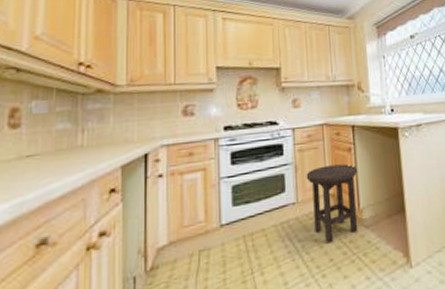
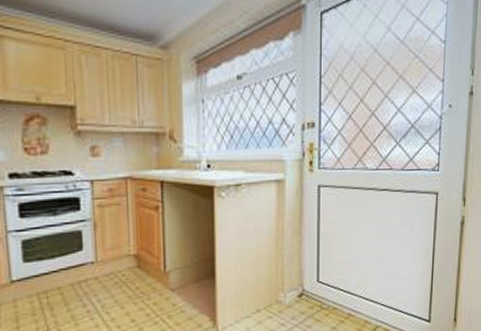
stool: present [306,164,358,244] -> none [106,223,166,305]

